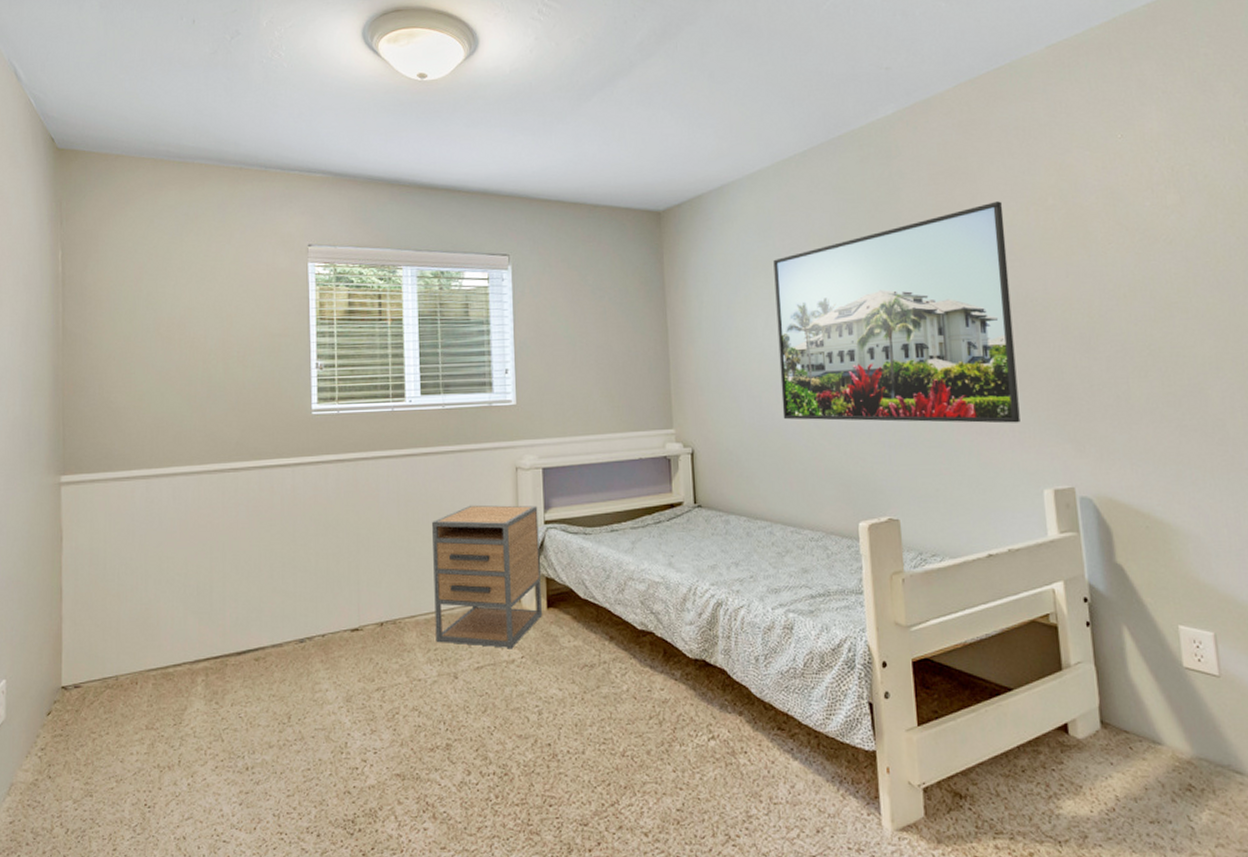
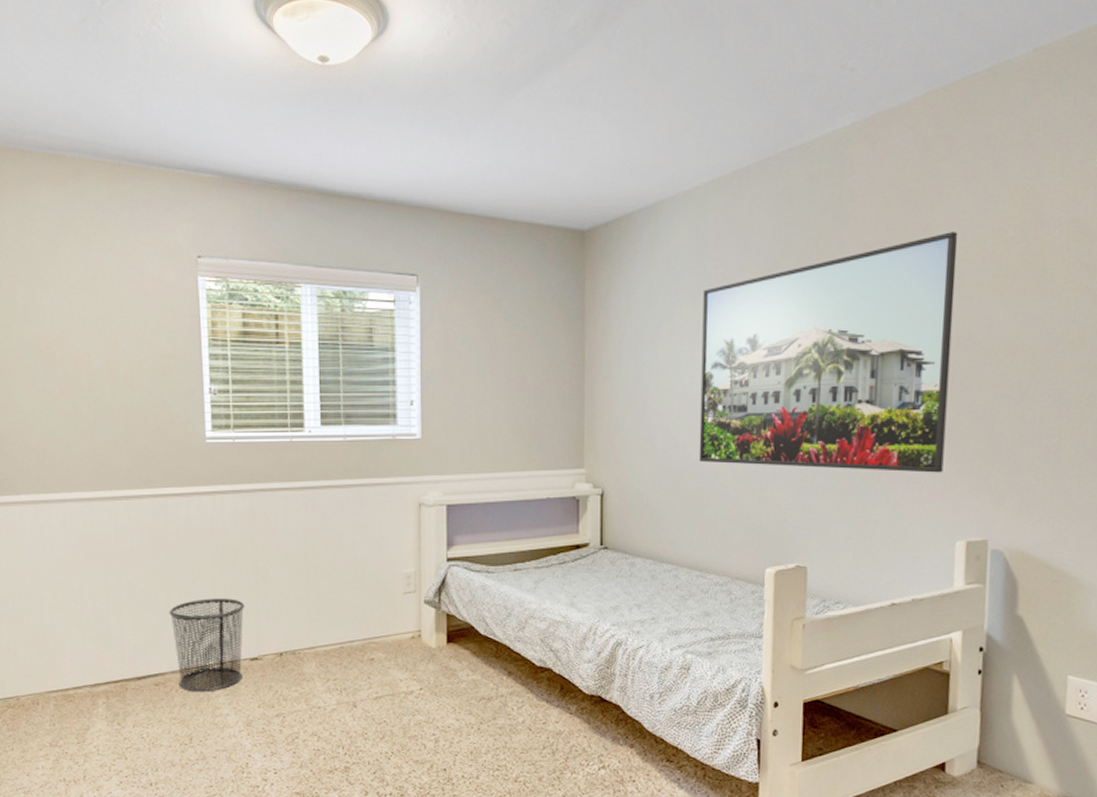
waste bin: none [271,568,347,667] -> present [169,598,245,692]
nightstand: present [432,505,542,649] -> none [332,540,441,681]

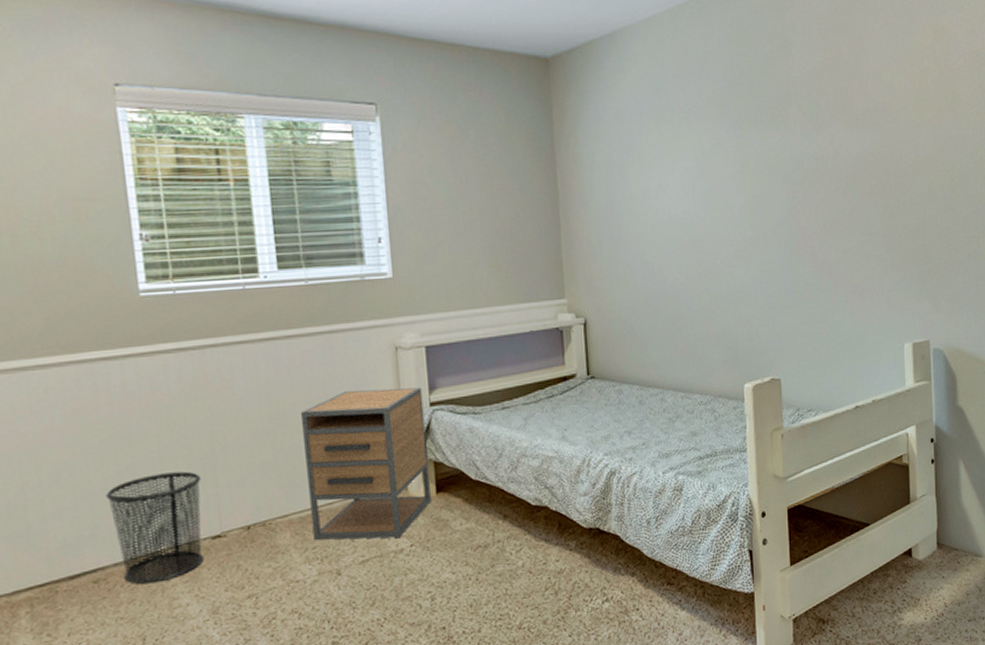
nightstand: none [332,540,441,681] -> present [301,387,431,541]
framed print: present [698,232,958,473] -> none [667,61,888,286]

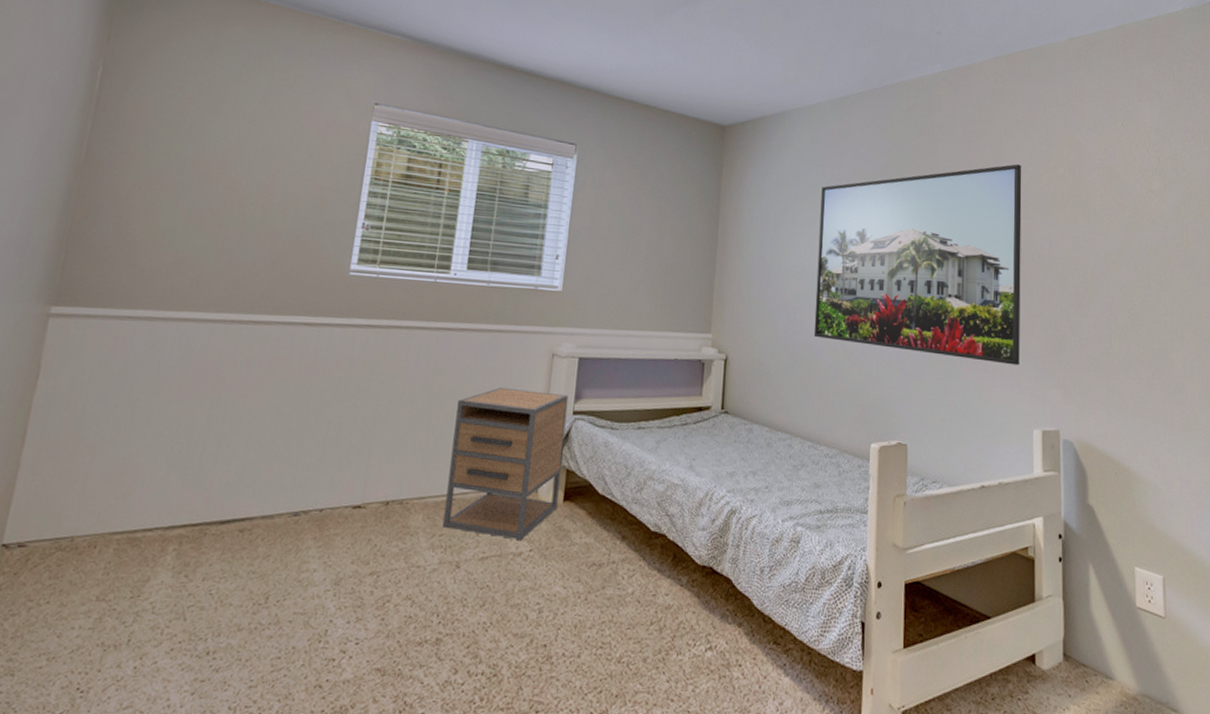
waste bin: present [105,471,204,585] -> none [267,436,358,543]
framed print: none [667,61,888,286] -> present [813,164,1022,366]

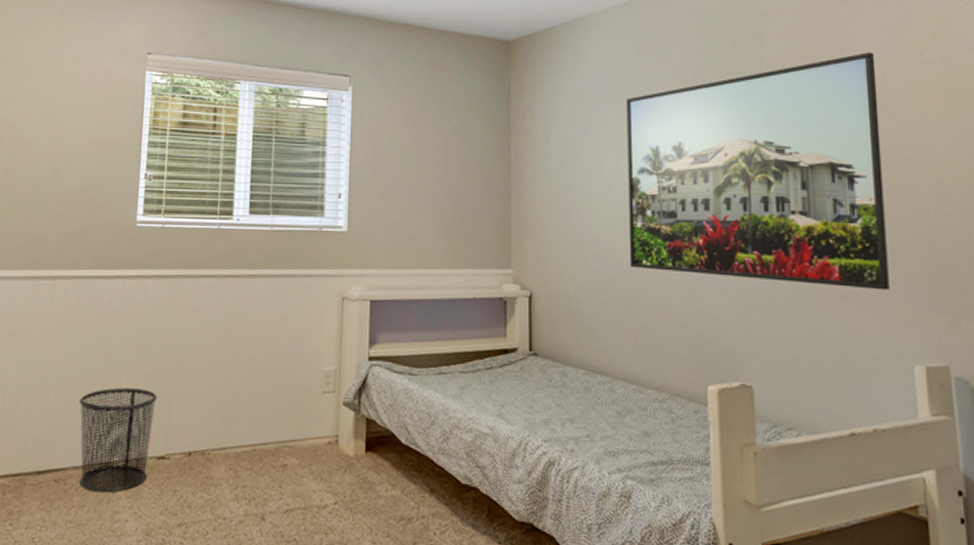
waste bin: none [267,436,358,543] -> present [79,387,157,493]
nightstand: present [442,387,569,541] -> none [245,333,363,493]

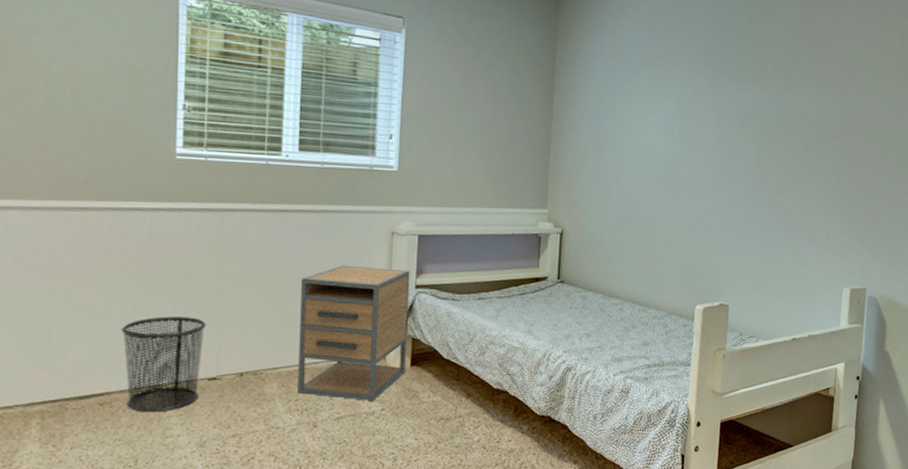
nightstand: none [245,333,363,493] -> present [297,265,410,402]
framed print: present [626,52,890,290] -> none [645,35,855,231]

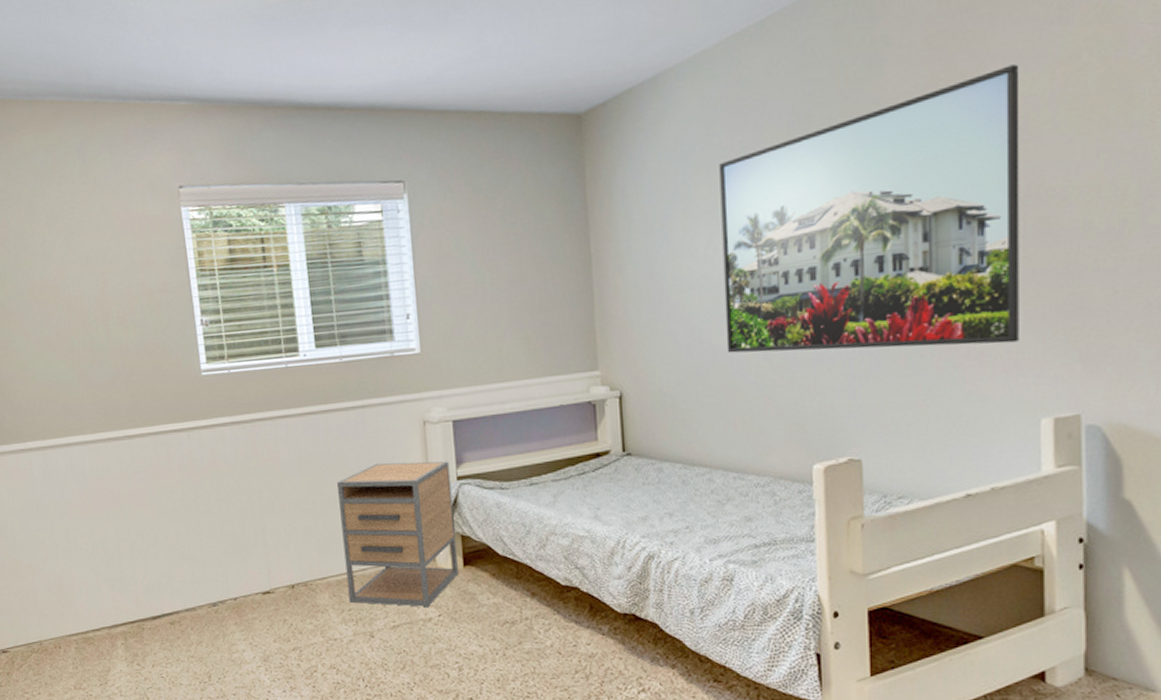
waste bin: present [121,316,206,413] -> none [178,532,256,629]
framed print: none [645,35,855,231] -> present [719,64,1020,353]

